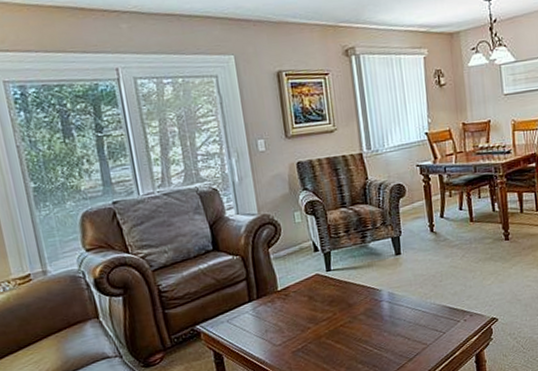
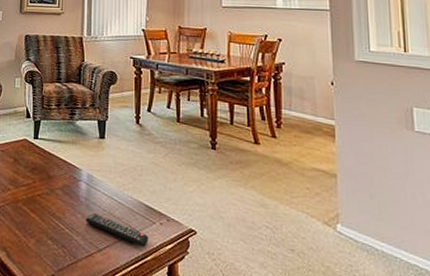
remote control: none [392,327,455,346] -> present [85,212,149,247]

